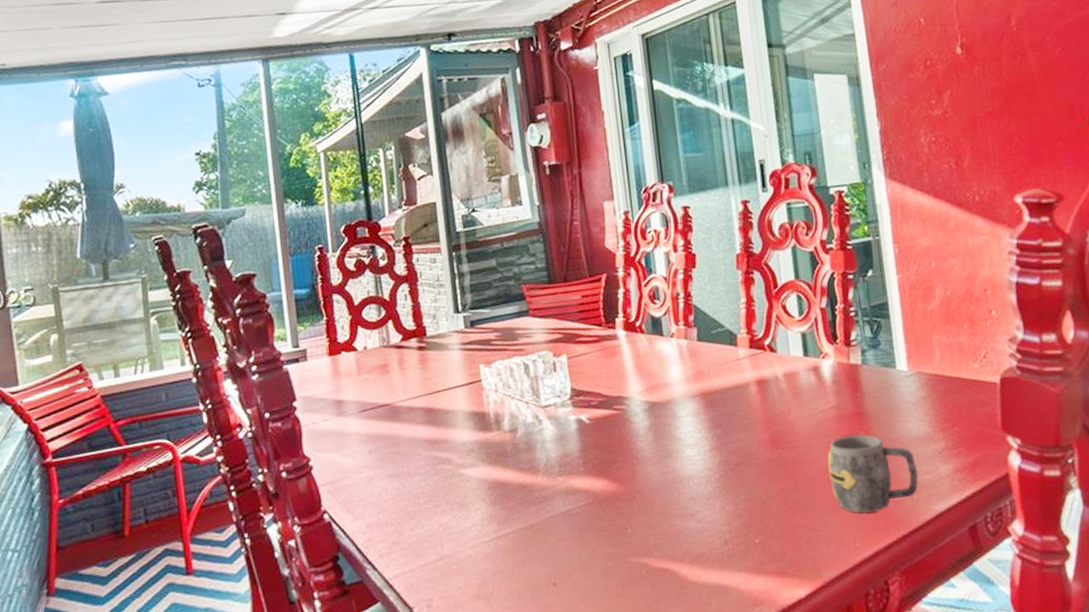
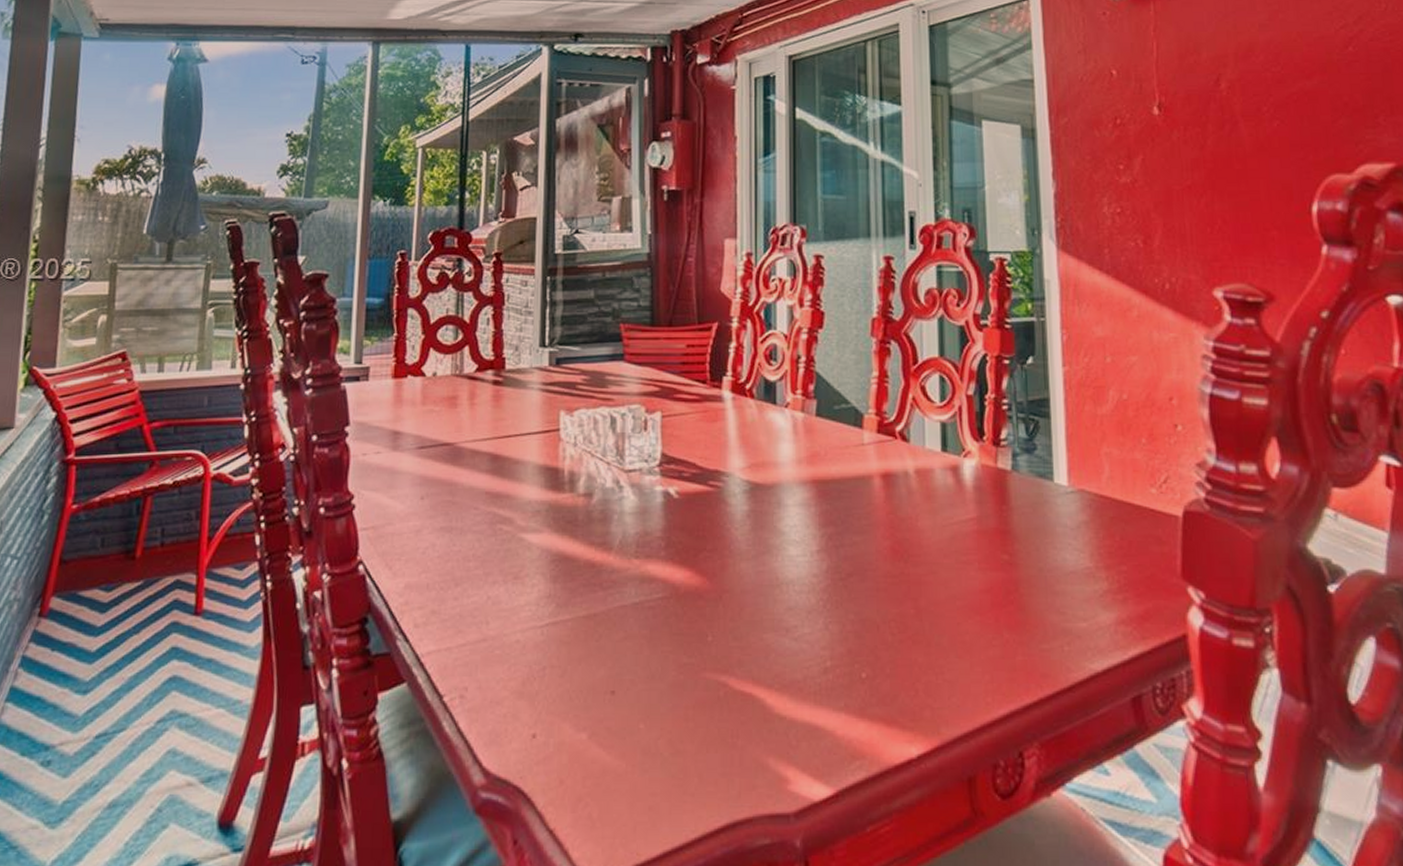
mug: present [827,434,919,513] -> none [960,557,1072,659]

